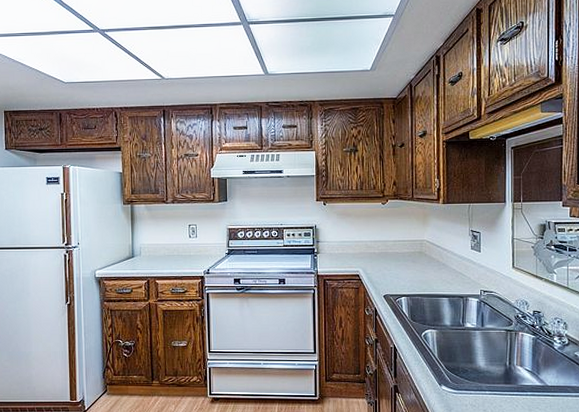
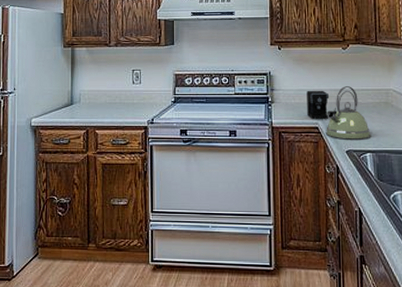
coffee maker: none [349,241,370,267] -> present [307,90,330,119]
kettle: none [366,238,406,285] -> present [326,86,371,140]

